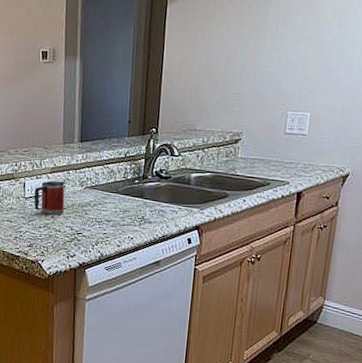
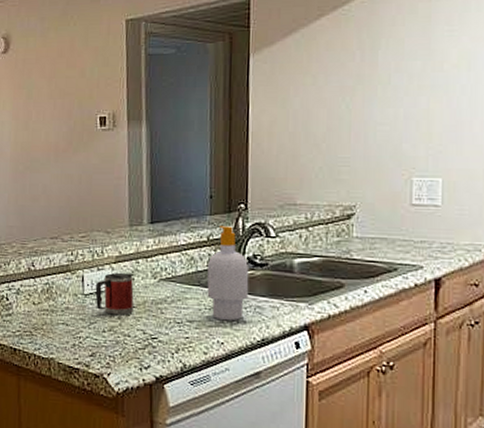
soap bottle: none [122,145,156,222] -> present [207,226,249,321]

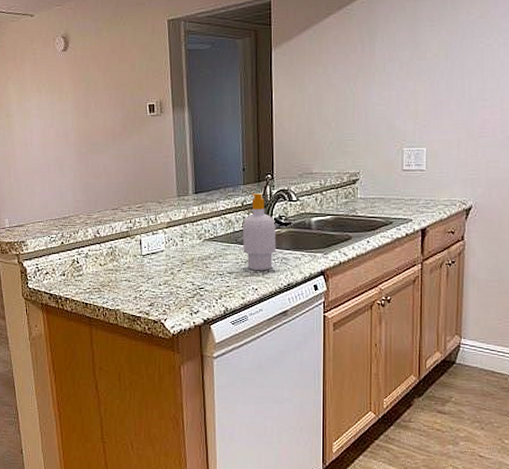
mug: present [95,272,134,316] -> none [151,235,183,271]

